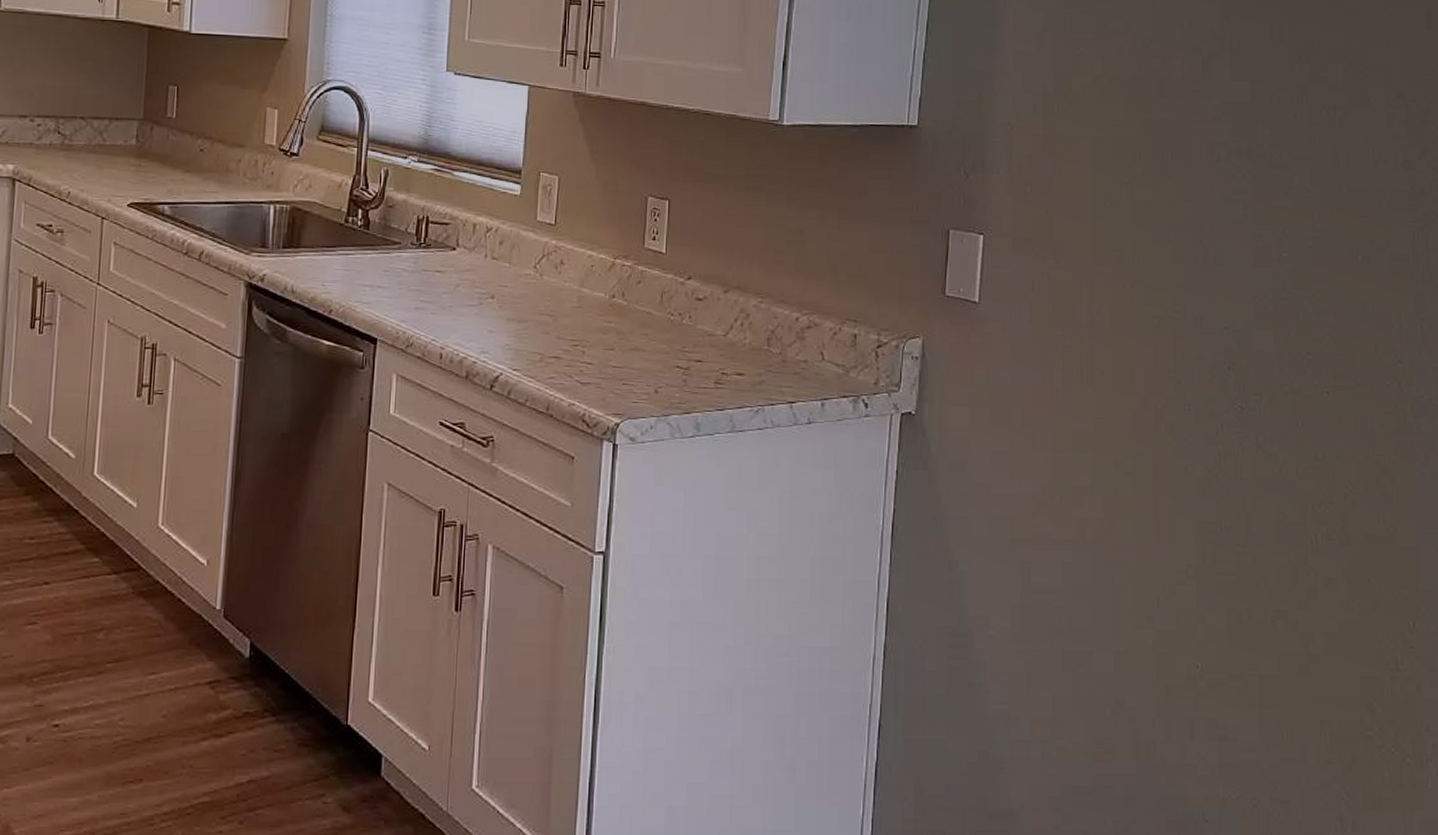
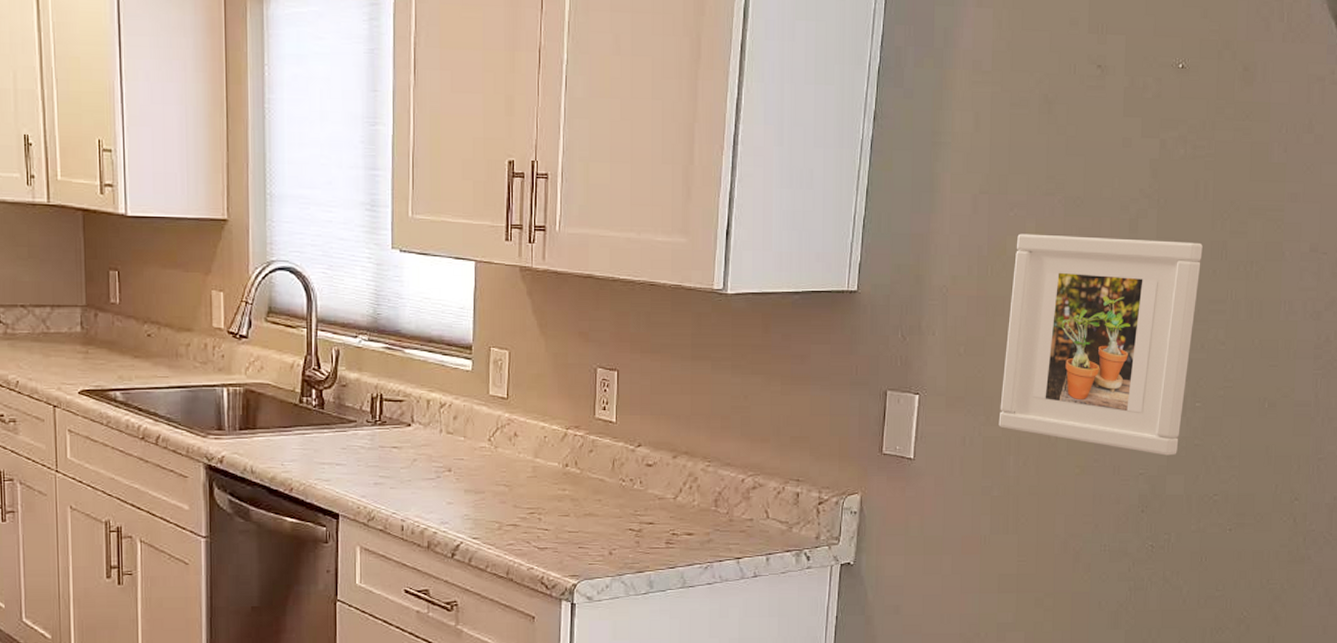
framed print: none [1069,72,1281,309] -> present [998,233,1203,456]

